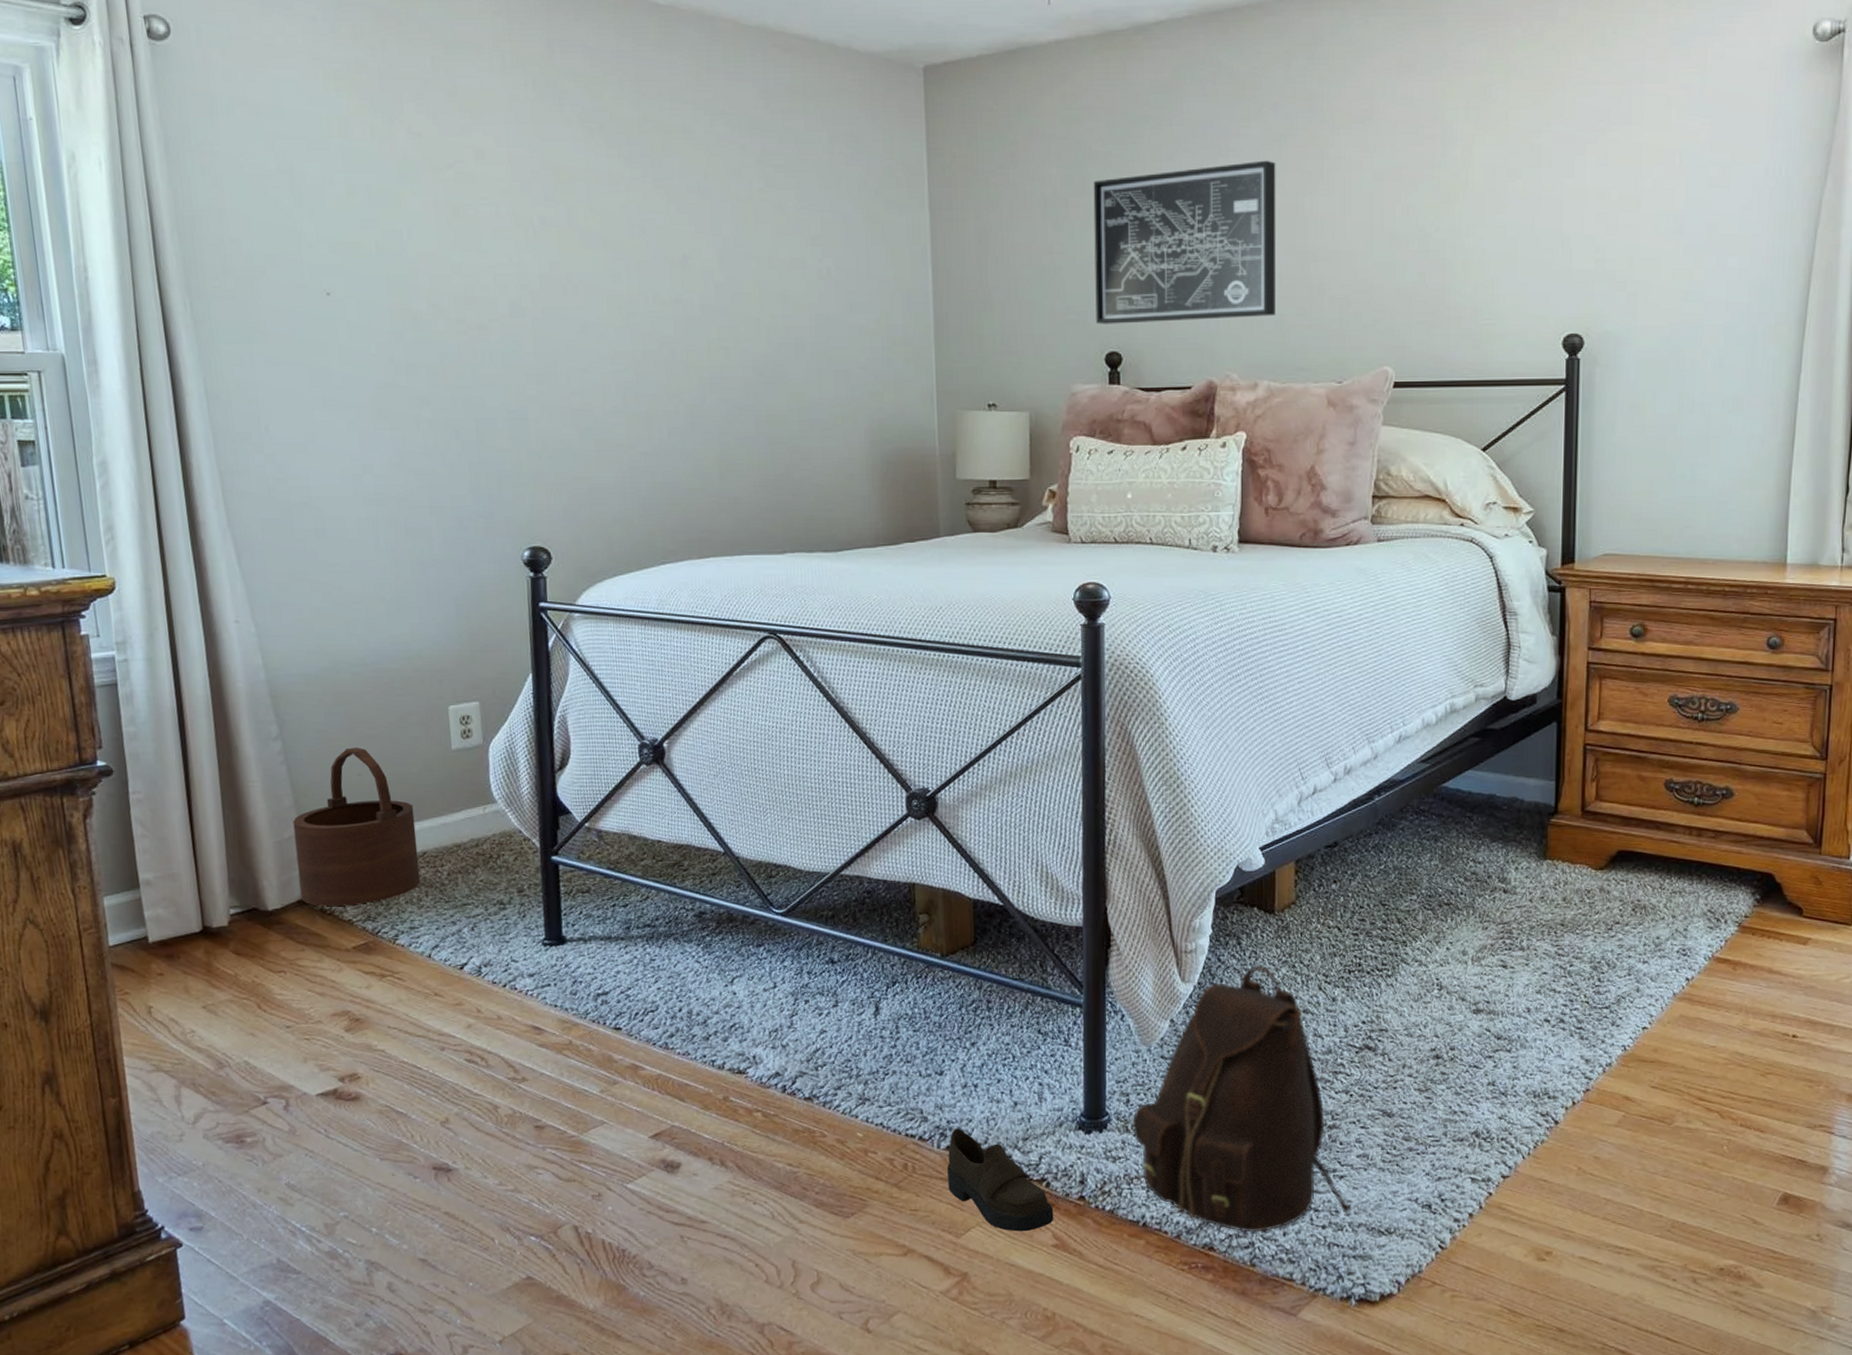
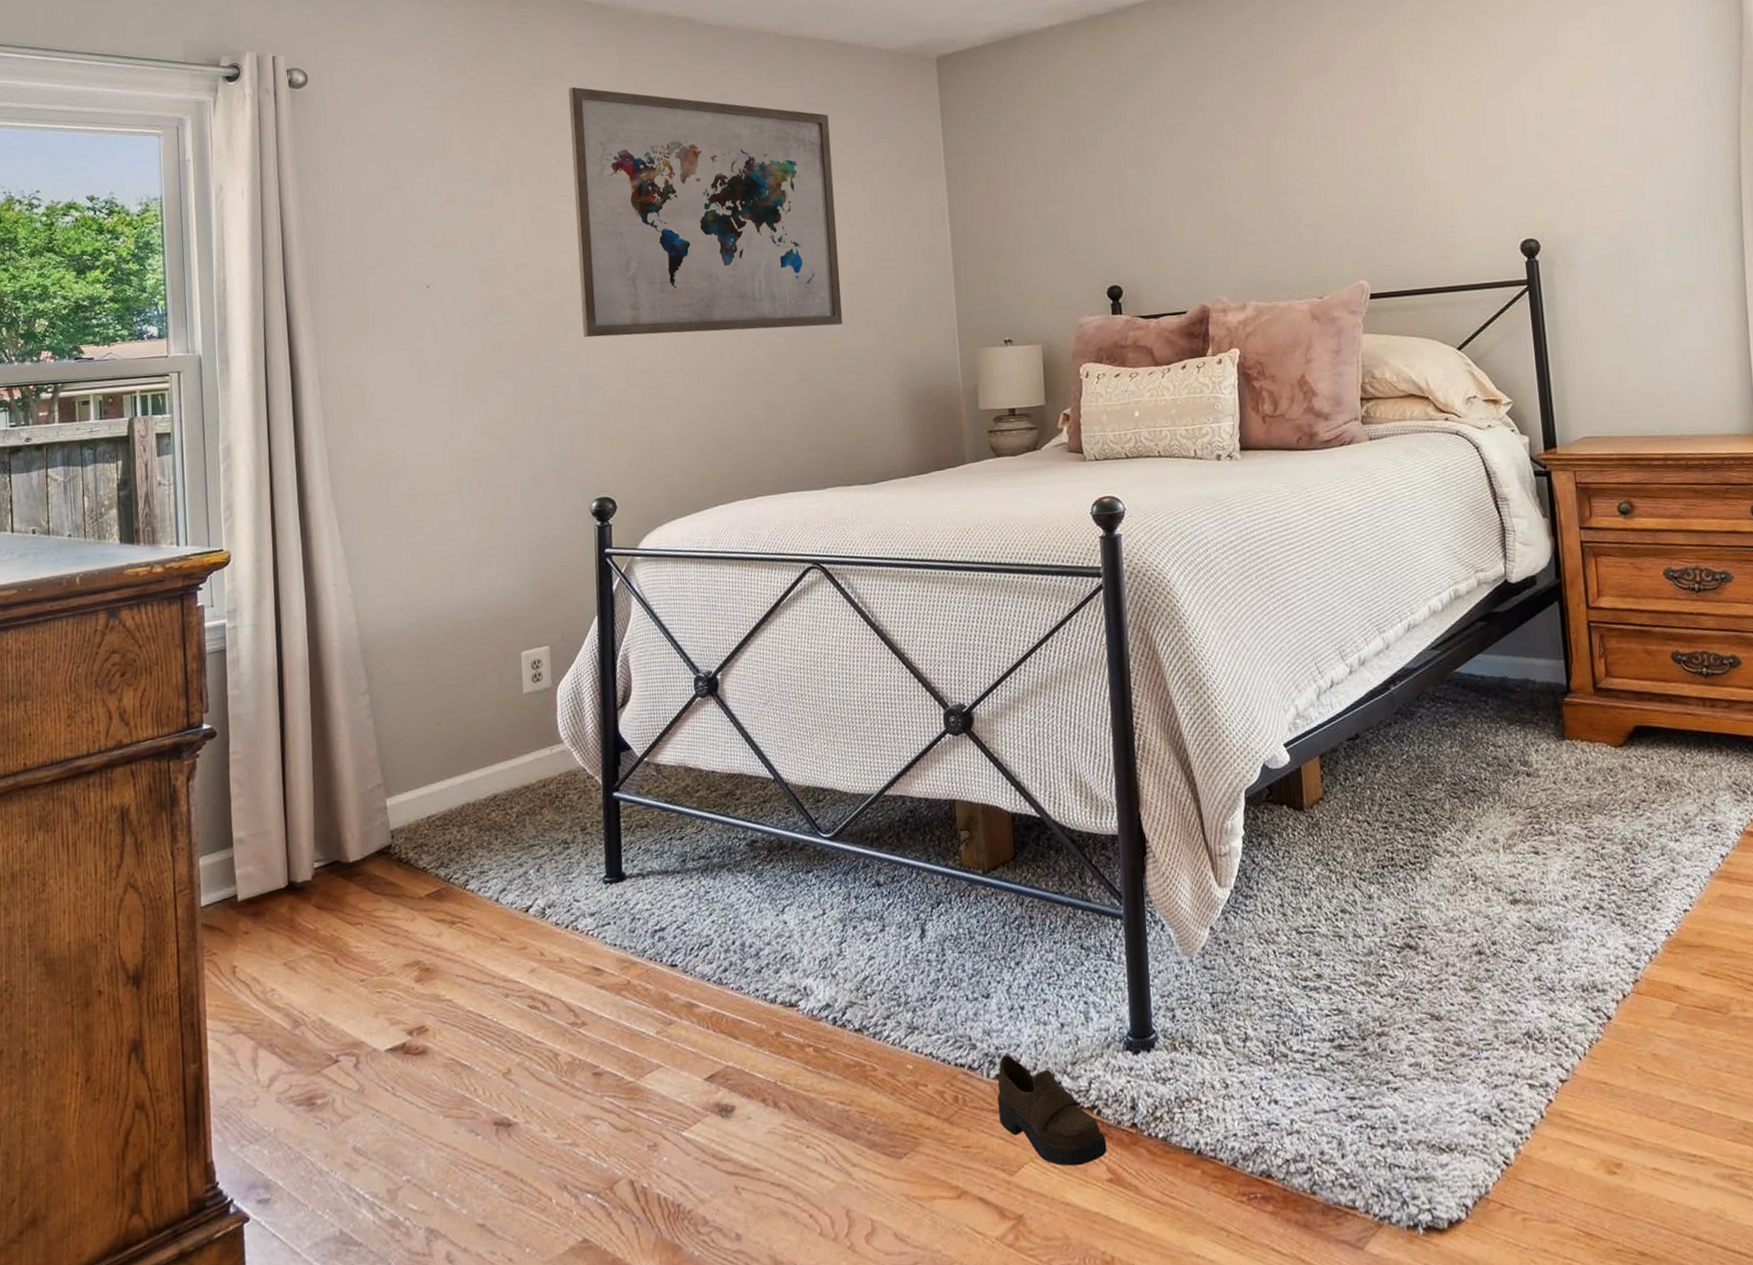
wooden bucket: present [292,747,421,906] -> none [376,697,491,855]
wall art: none [488,66,808,373] -> present [568,86,843,338]
wall art: present [1093,160,1276,324] -> none [1087,110,1257,263]
backpack: present [1132,965,1351,1233] -> none [1179,865,1409,1156]

